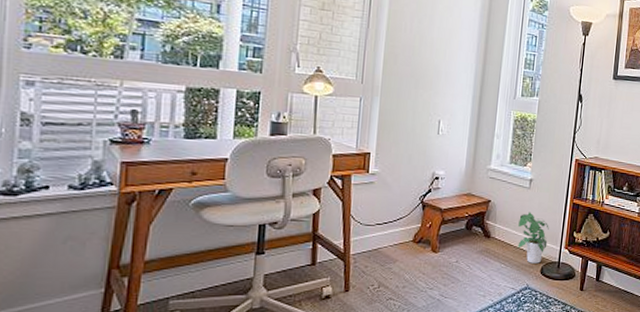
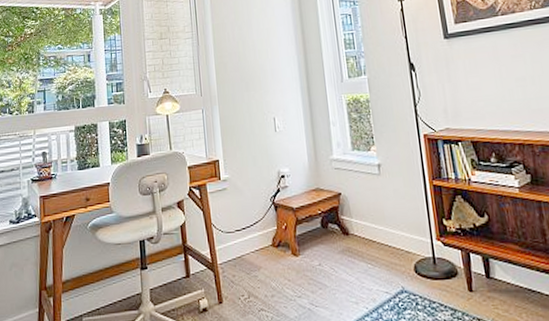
potted plant: present [517,212,549,263] -> none [376,201,415,261]

